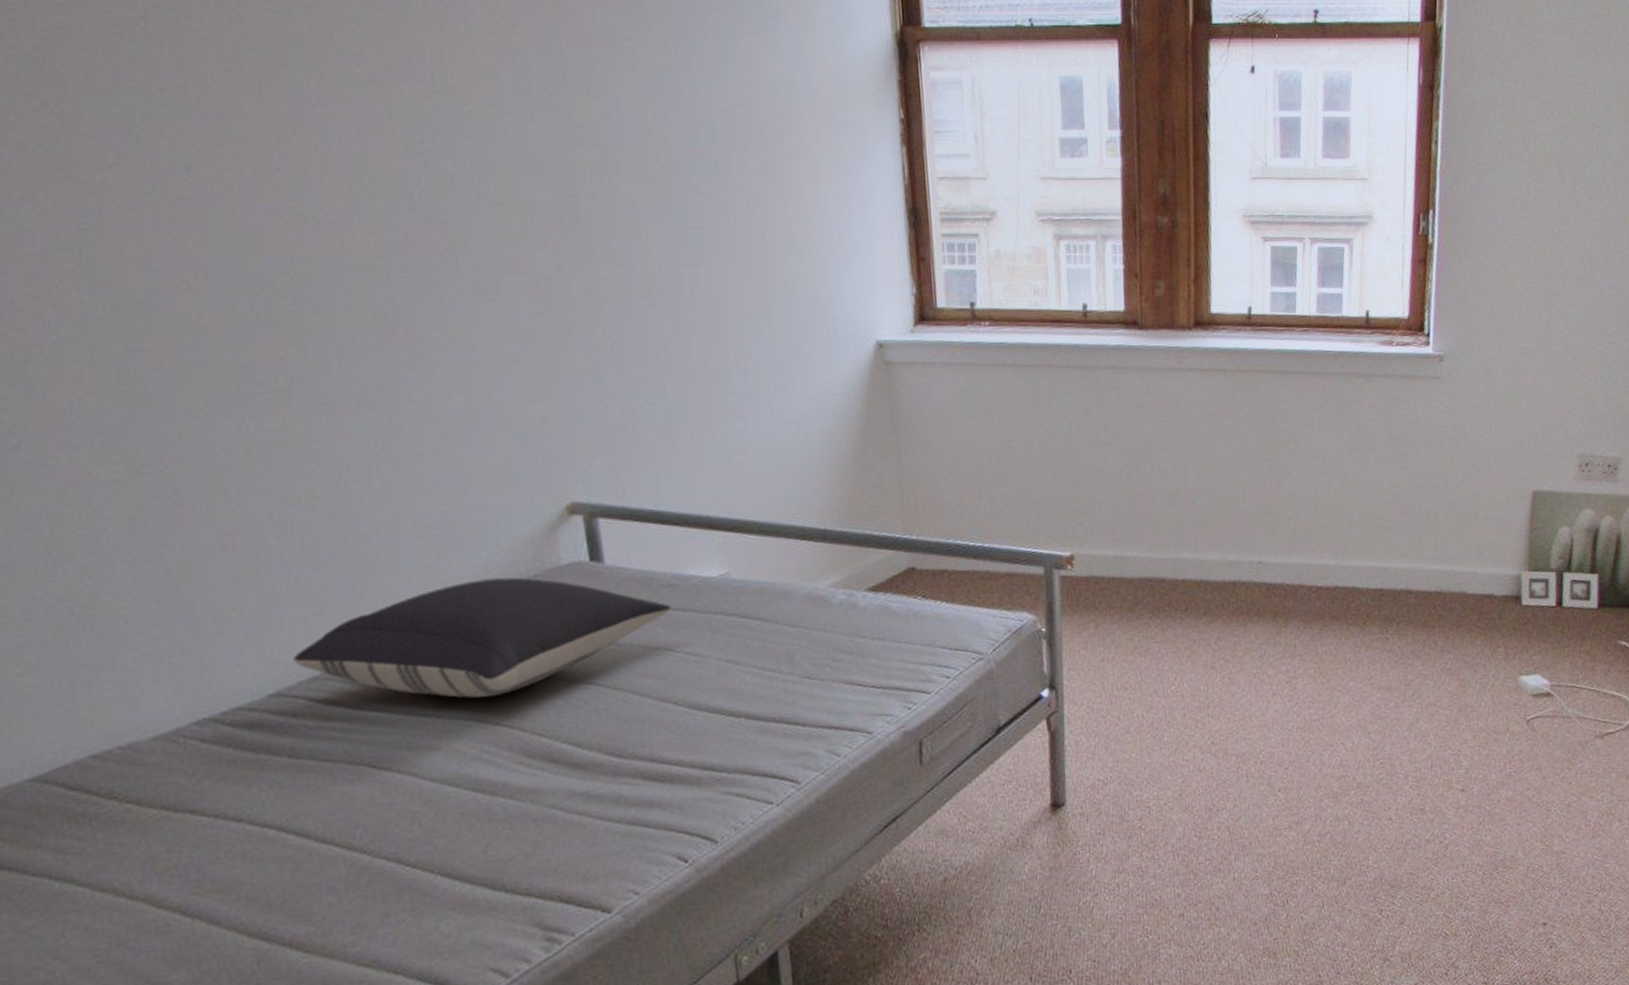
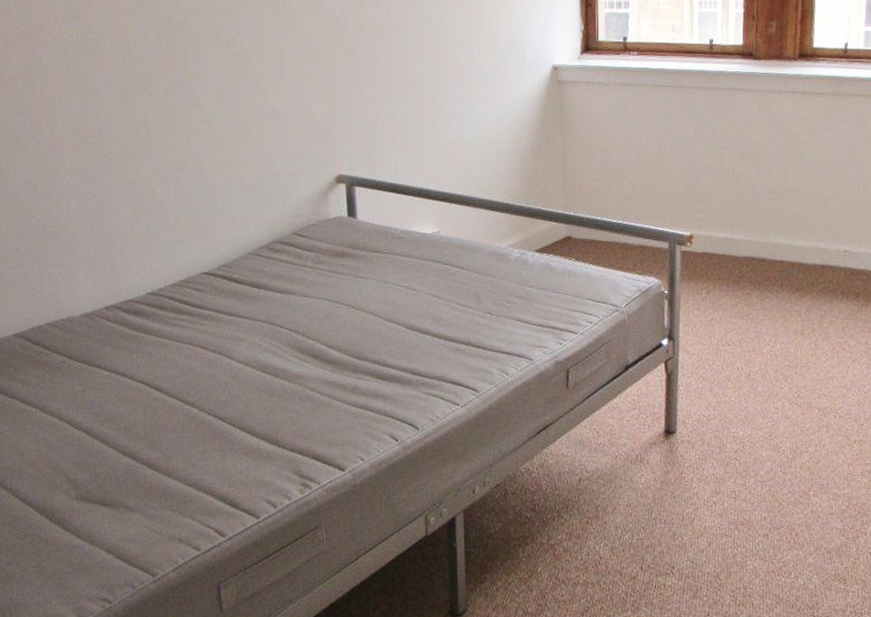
pillow: present [293,577,672,698] -> none [163,225,399,307]

